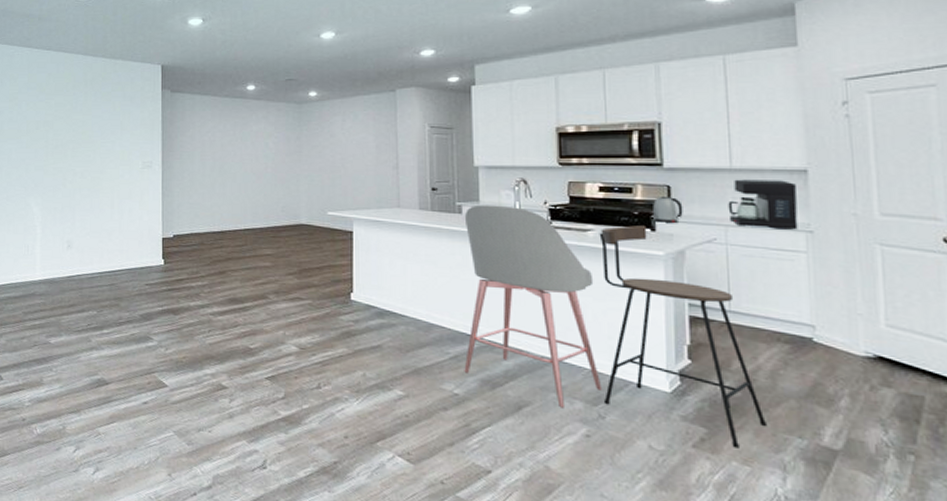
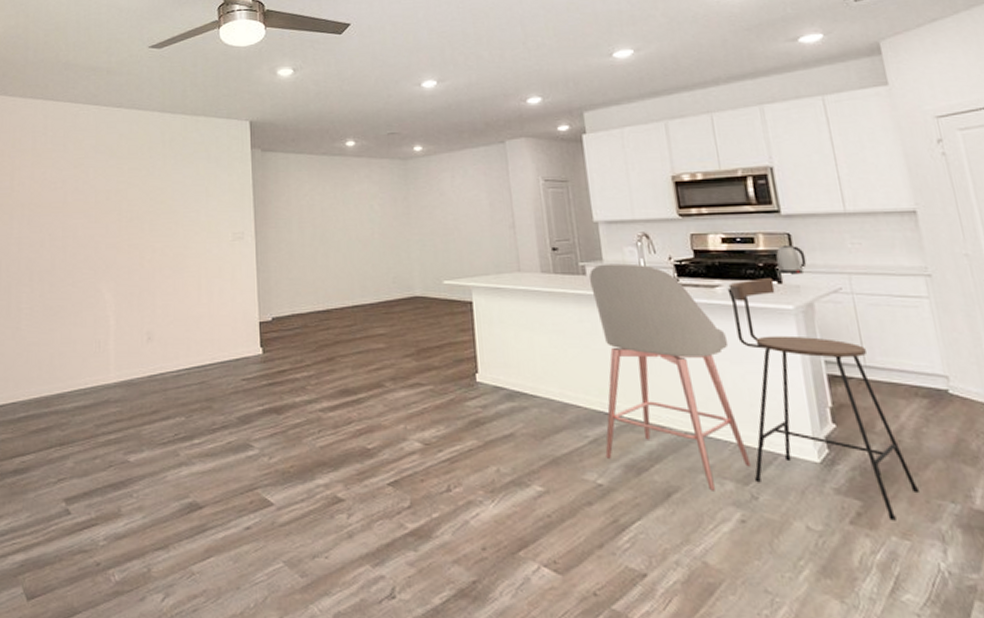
coffee maker: present [728,179,798,230] -> none [847,222,917,274]

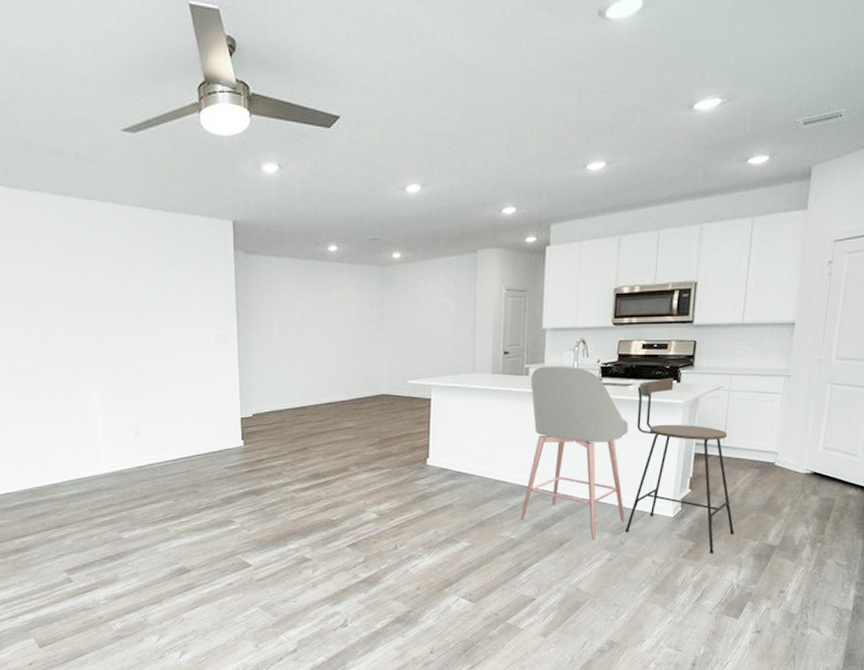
kettle: present [776,246,807,273] -> none [680,351,703,374]

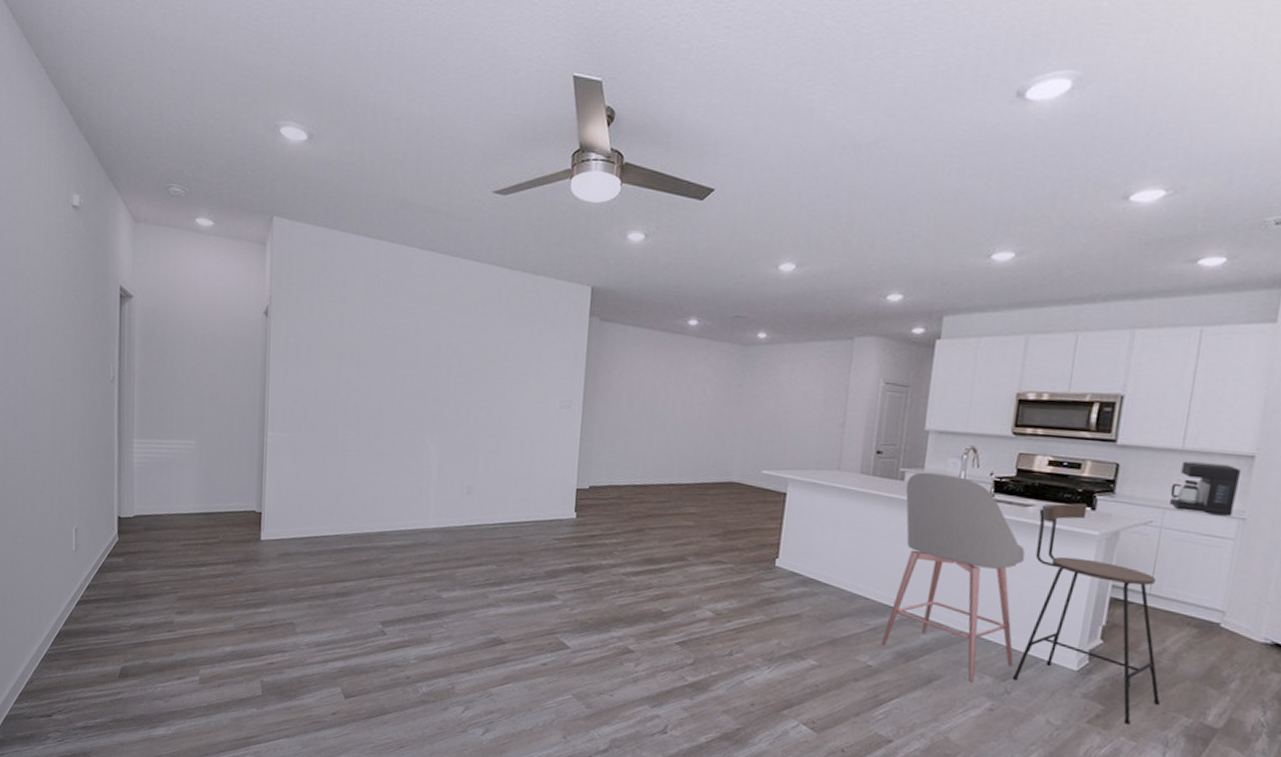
coffee maker: none [735,332,785,375] -> present [1170,461,1241,516]

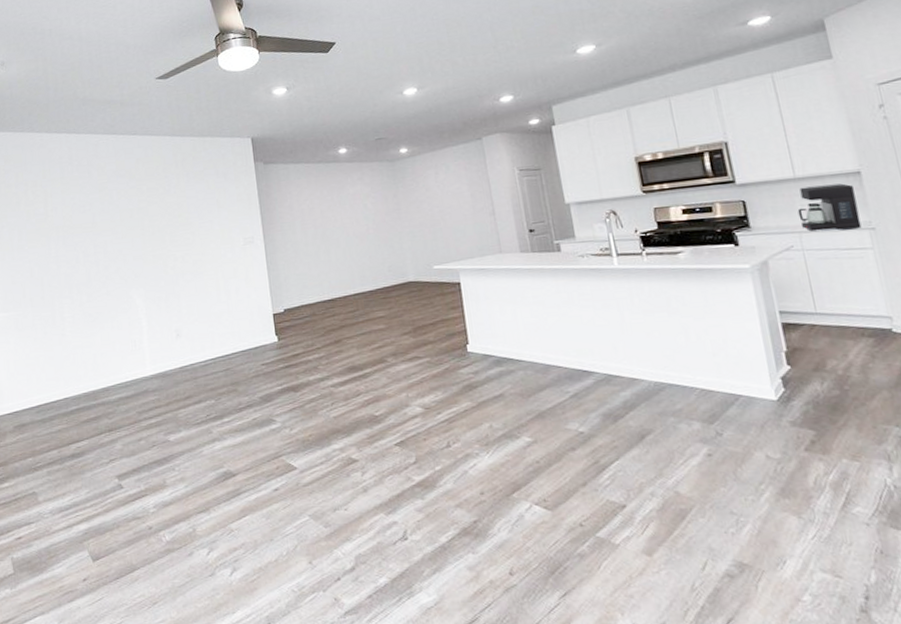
bar stool: present [881,472,1026,683] -> none [563,238,716,431]
bar stool: present [1011,503,1160,725] -> none [689,242,867,446]

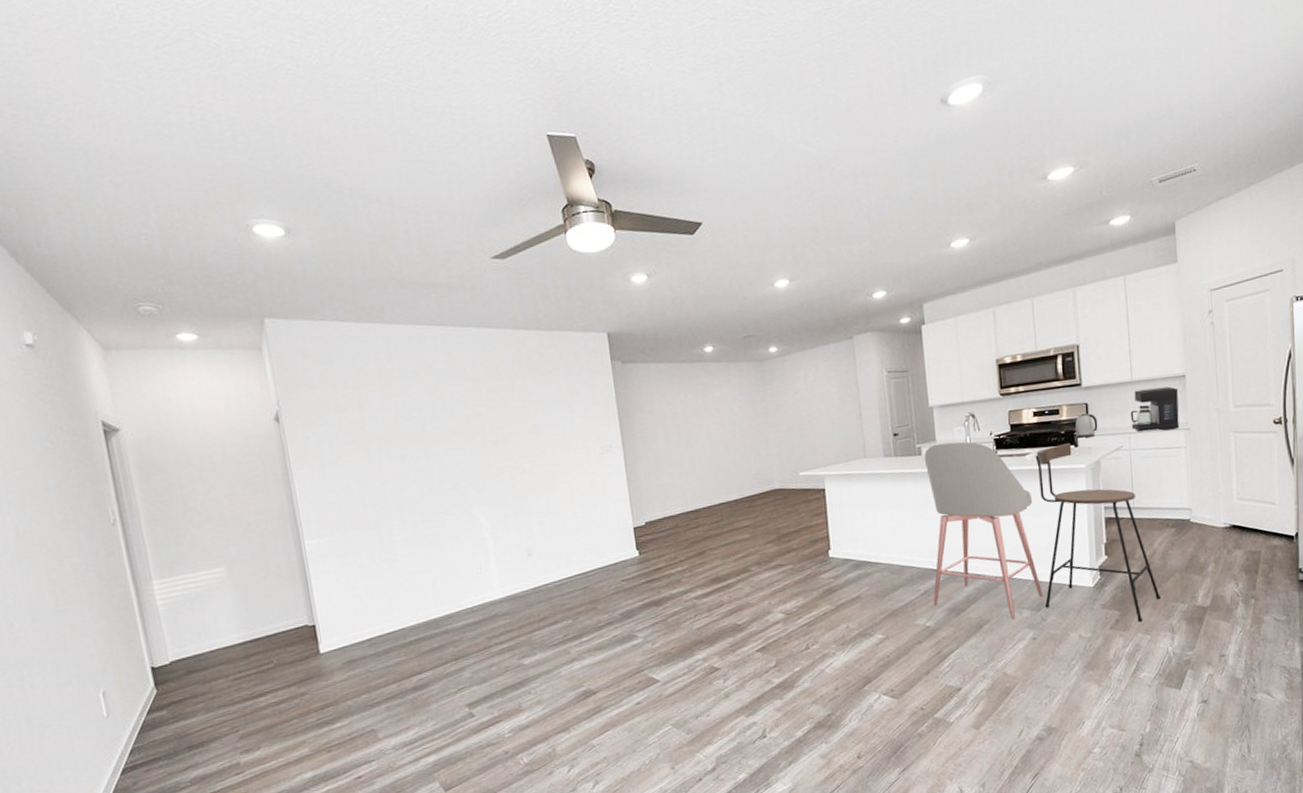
bar stool: none [563,238,716,431] -> present [924,441,1044,619]
bar stool: none [689,242,867,446] -> present [1035,443,1160,622]
kettle: none [732,211,761,237] -> present [1075,413,1098,438]

